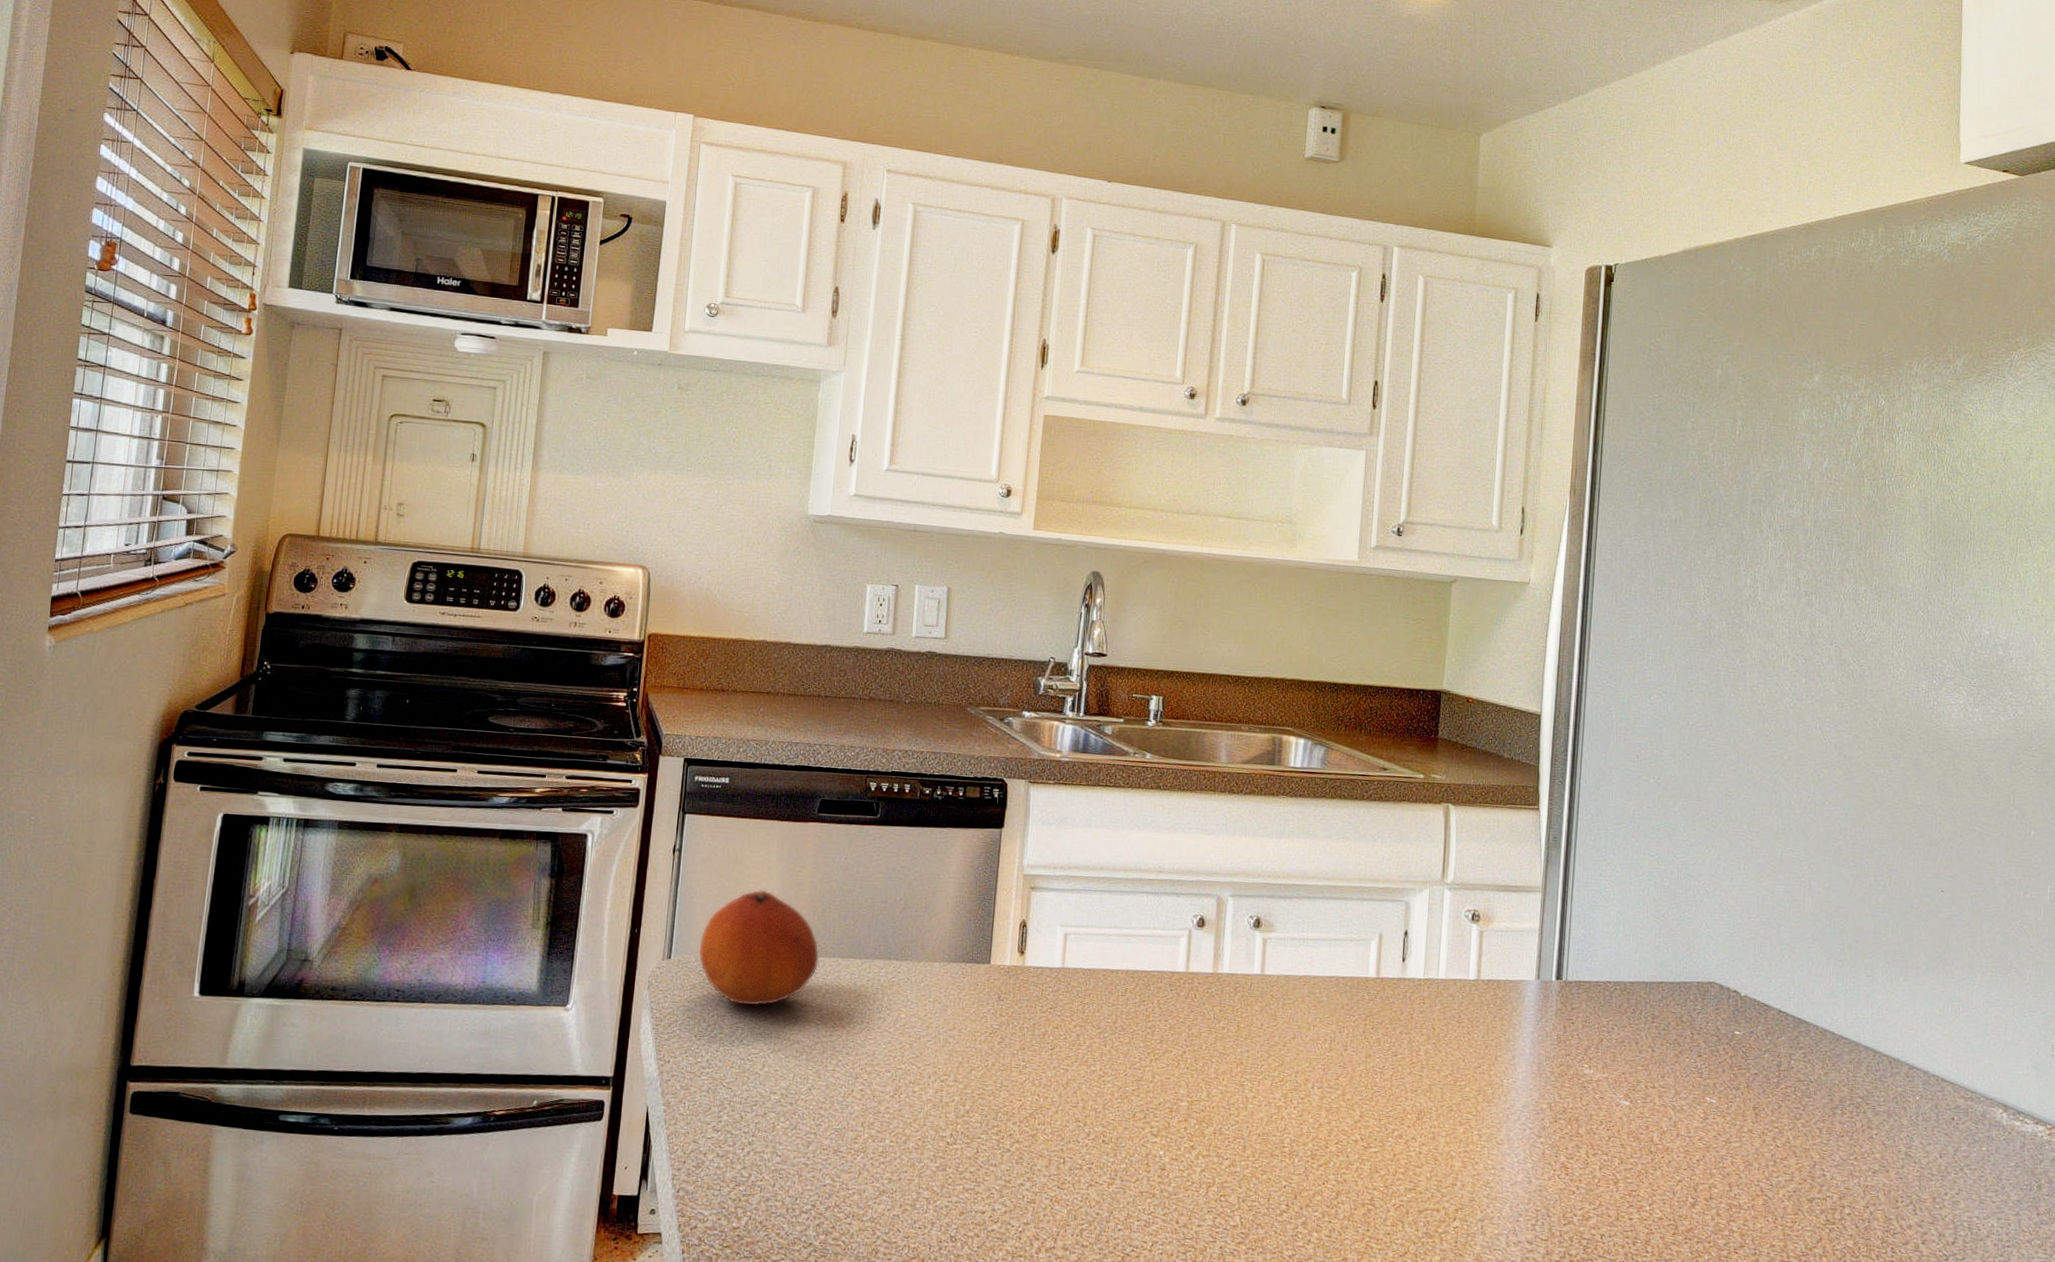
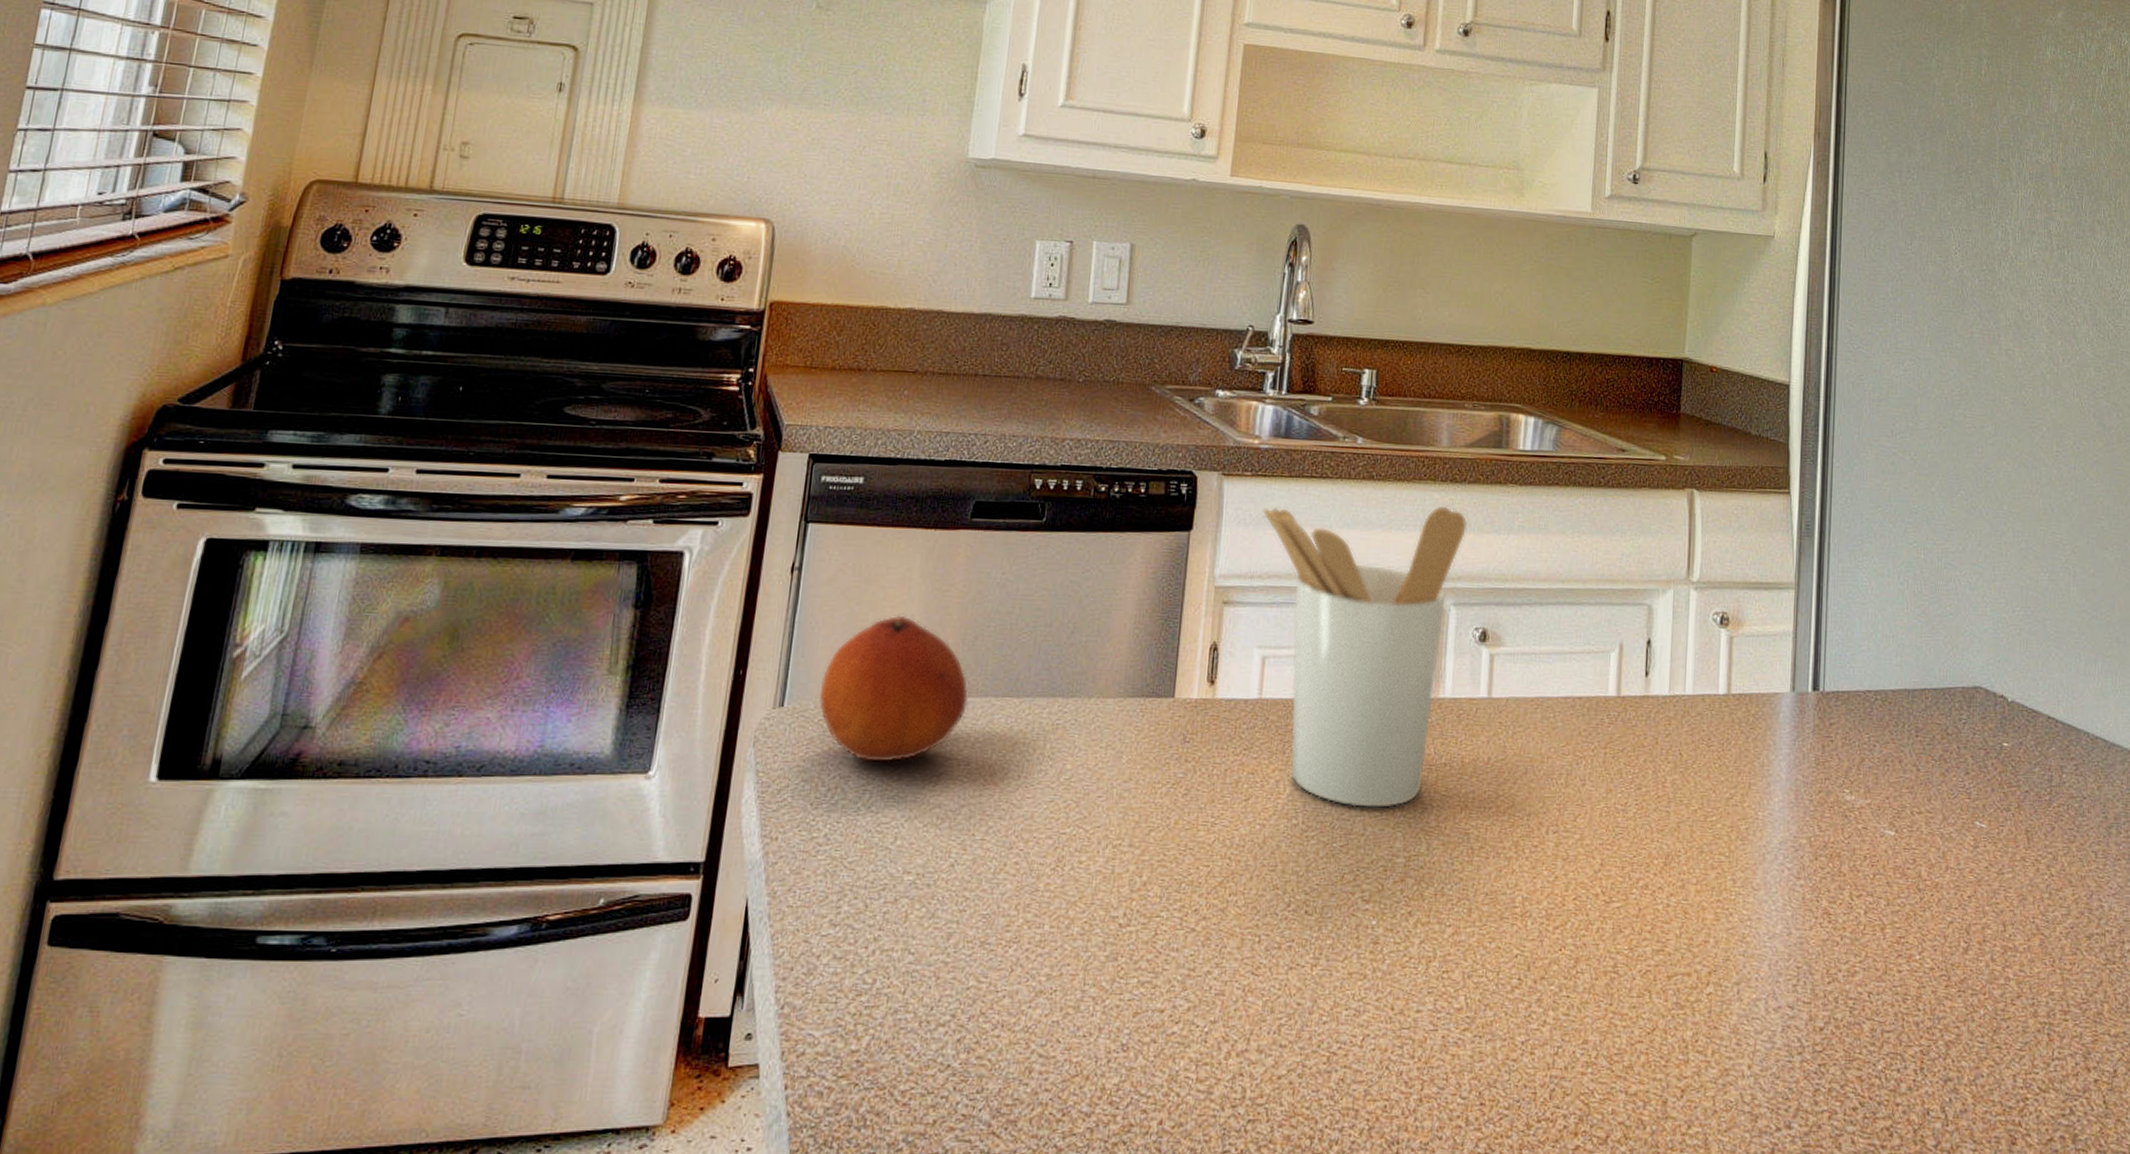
utensil holder: none [1063,810,1244,1061] -> present [1262,505,1468,808]

